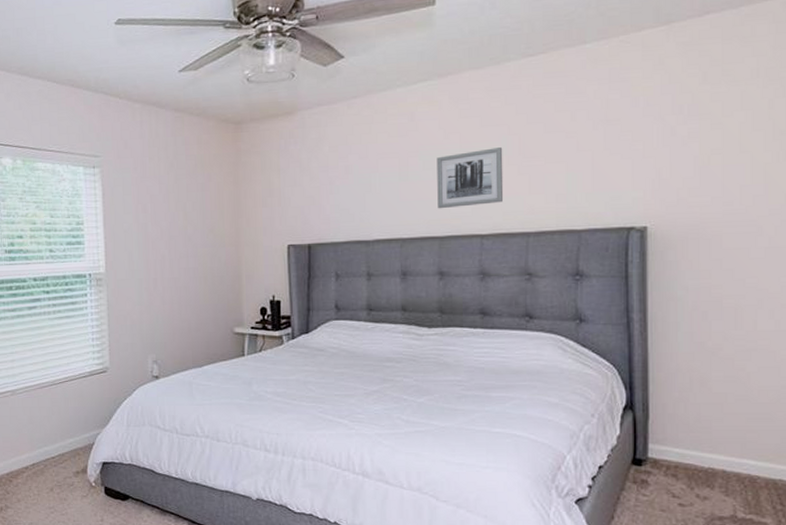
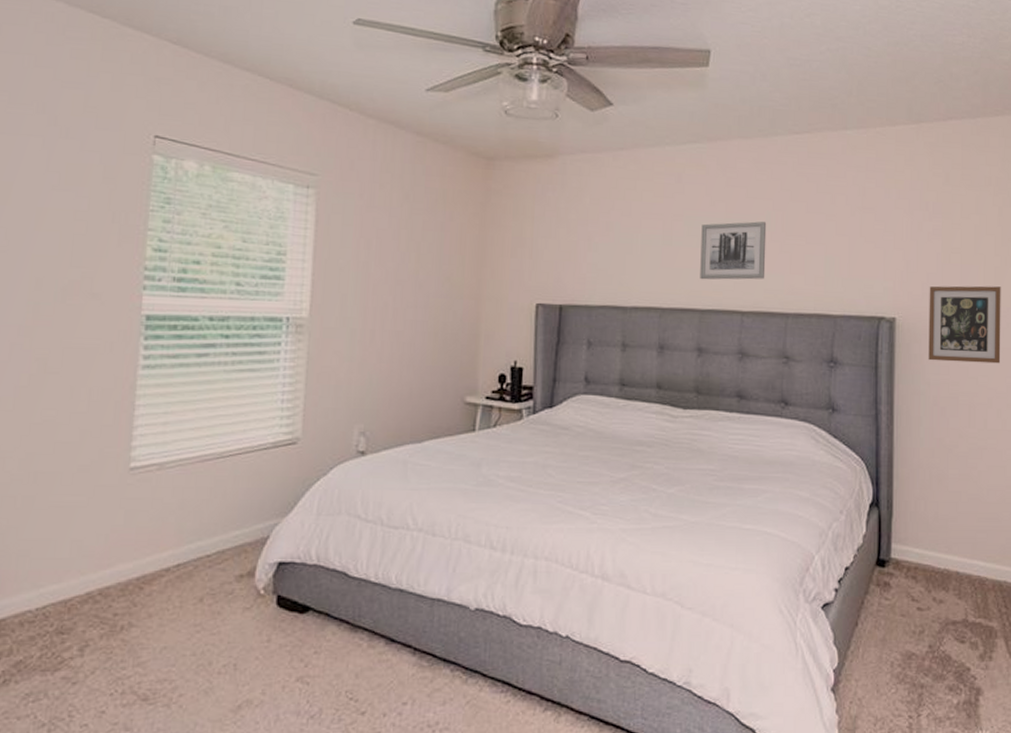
picture frame: none [685,183,773,266] -> present [928,285,1001,364]

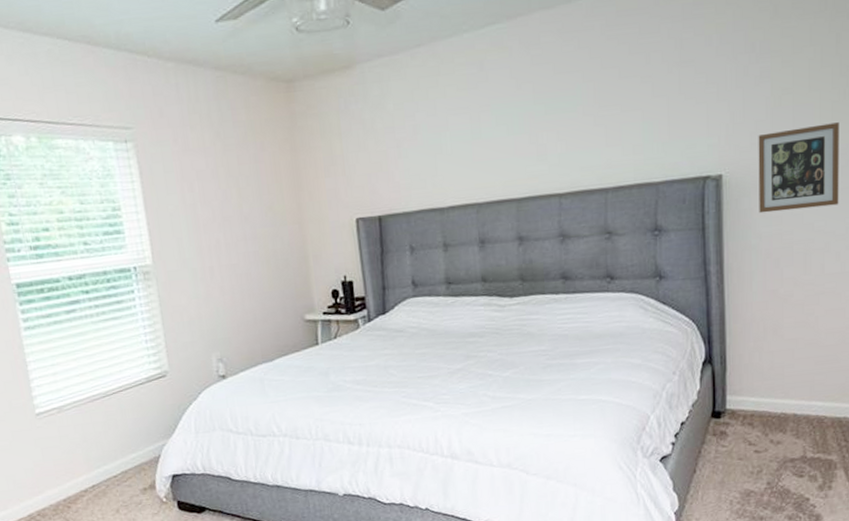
wall art: present [700,221,767,280] -> none [510,97,581,168]

